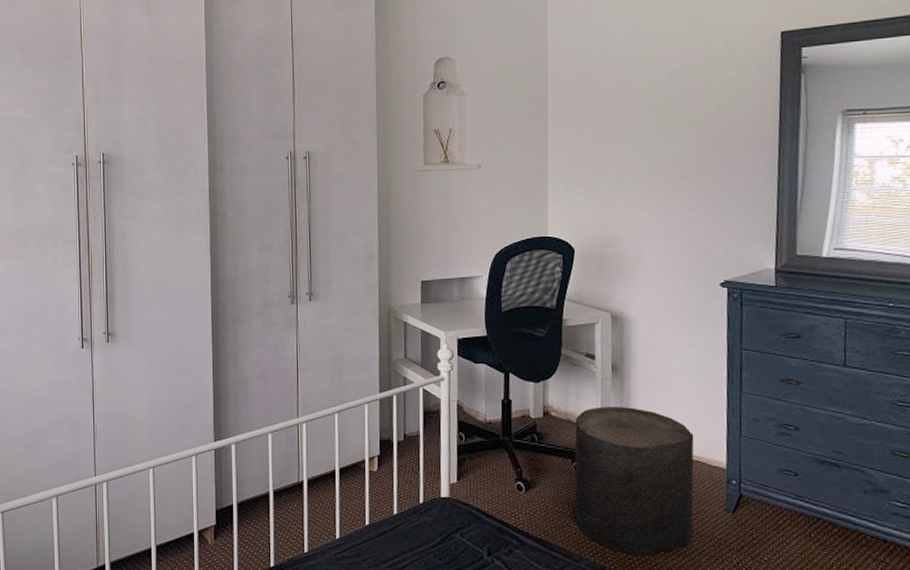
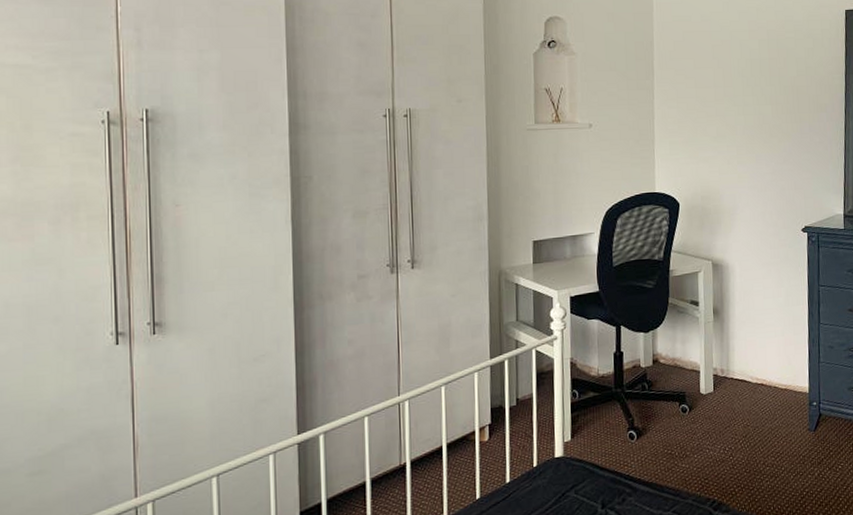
stool: present [574,407,694,556] -> none [681,347,783,484]

